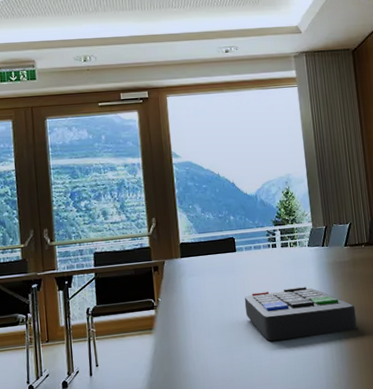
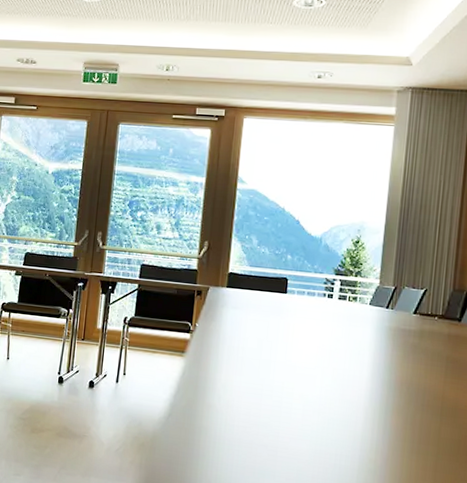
remote control: present [244,286,357,341] -> none [284,339,412,408]

